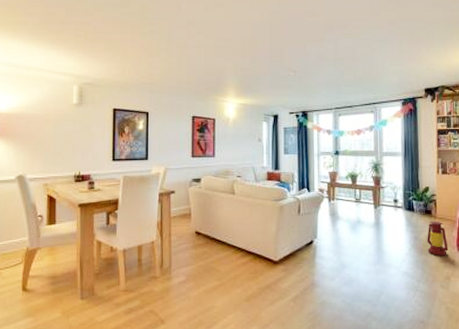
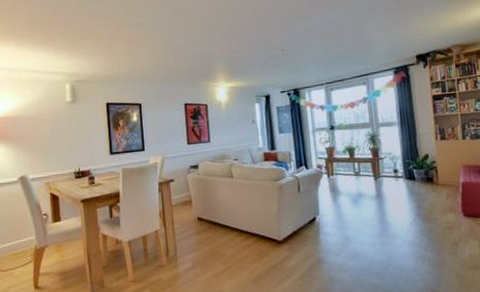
lantern: present [427,221,448,257] -> none [430,188,454,223]

